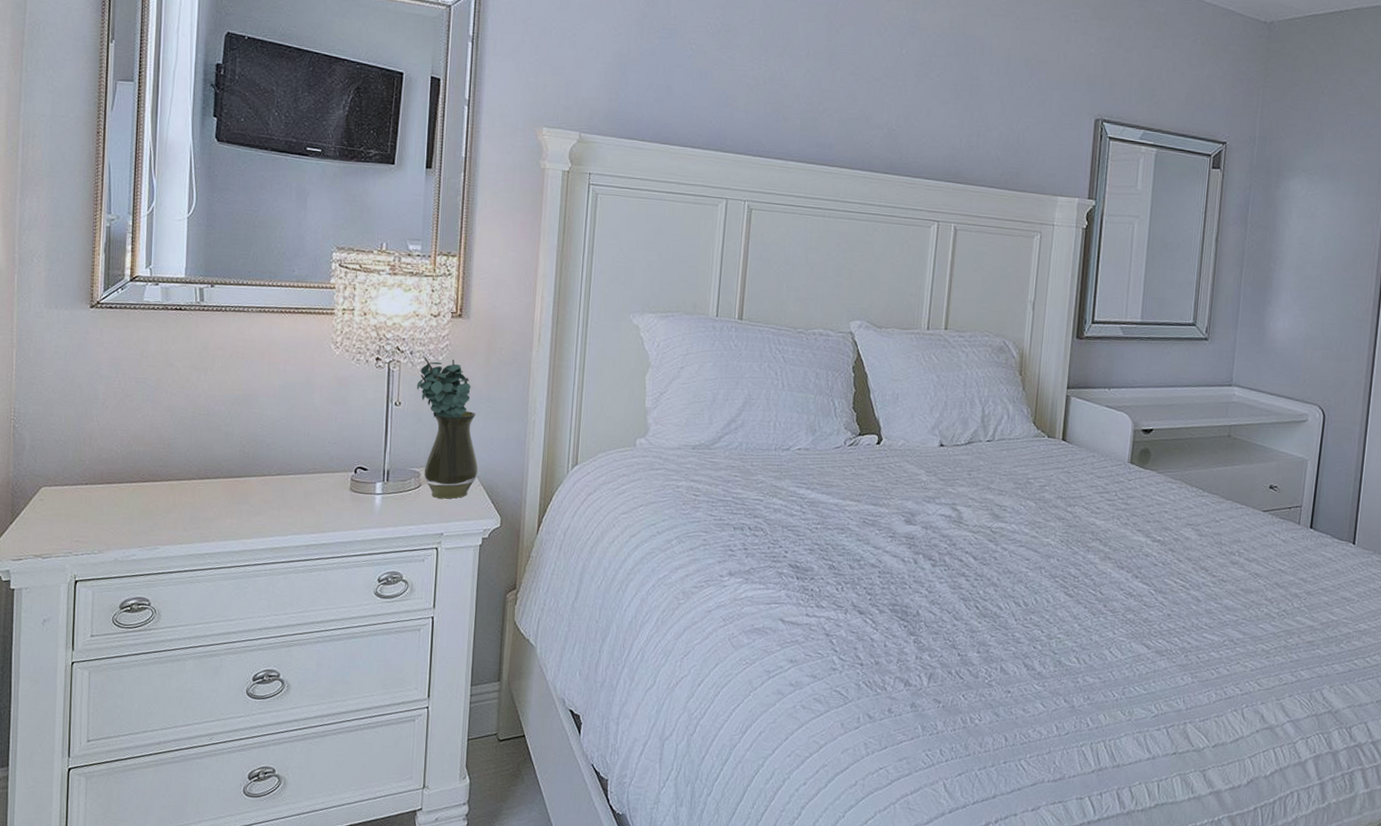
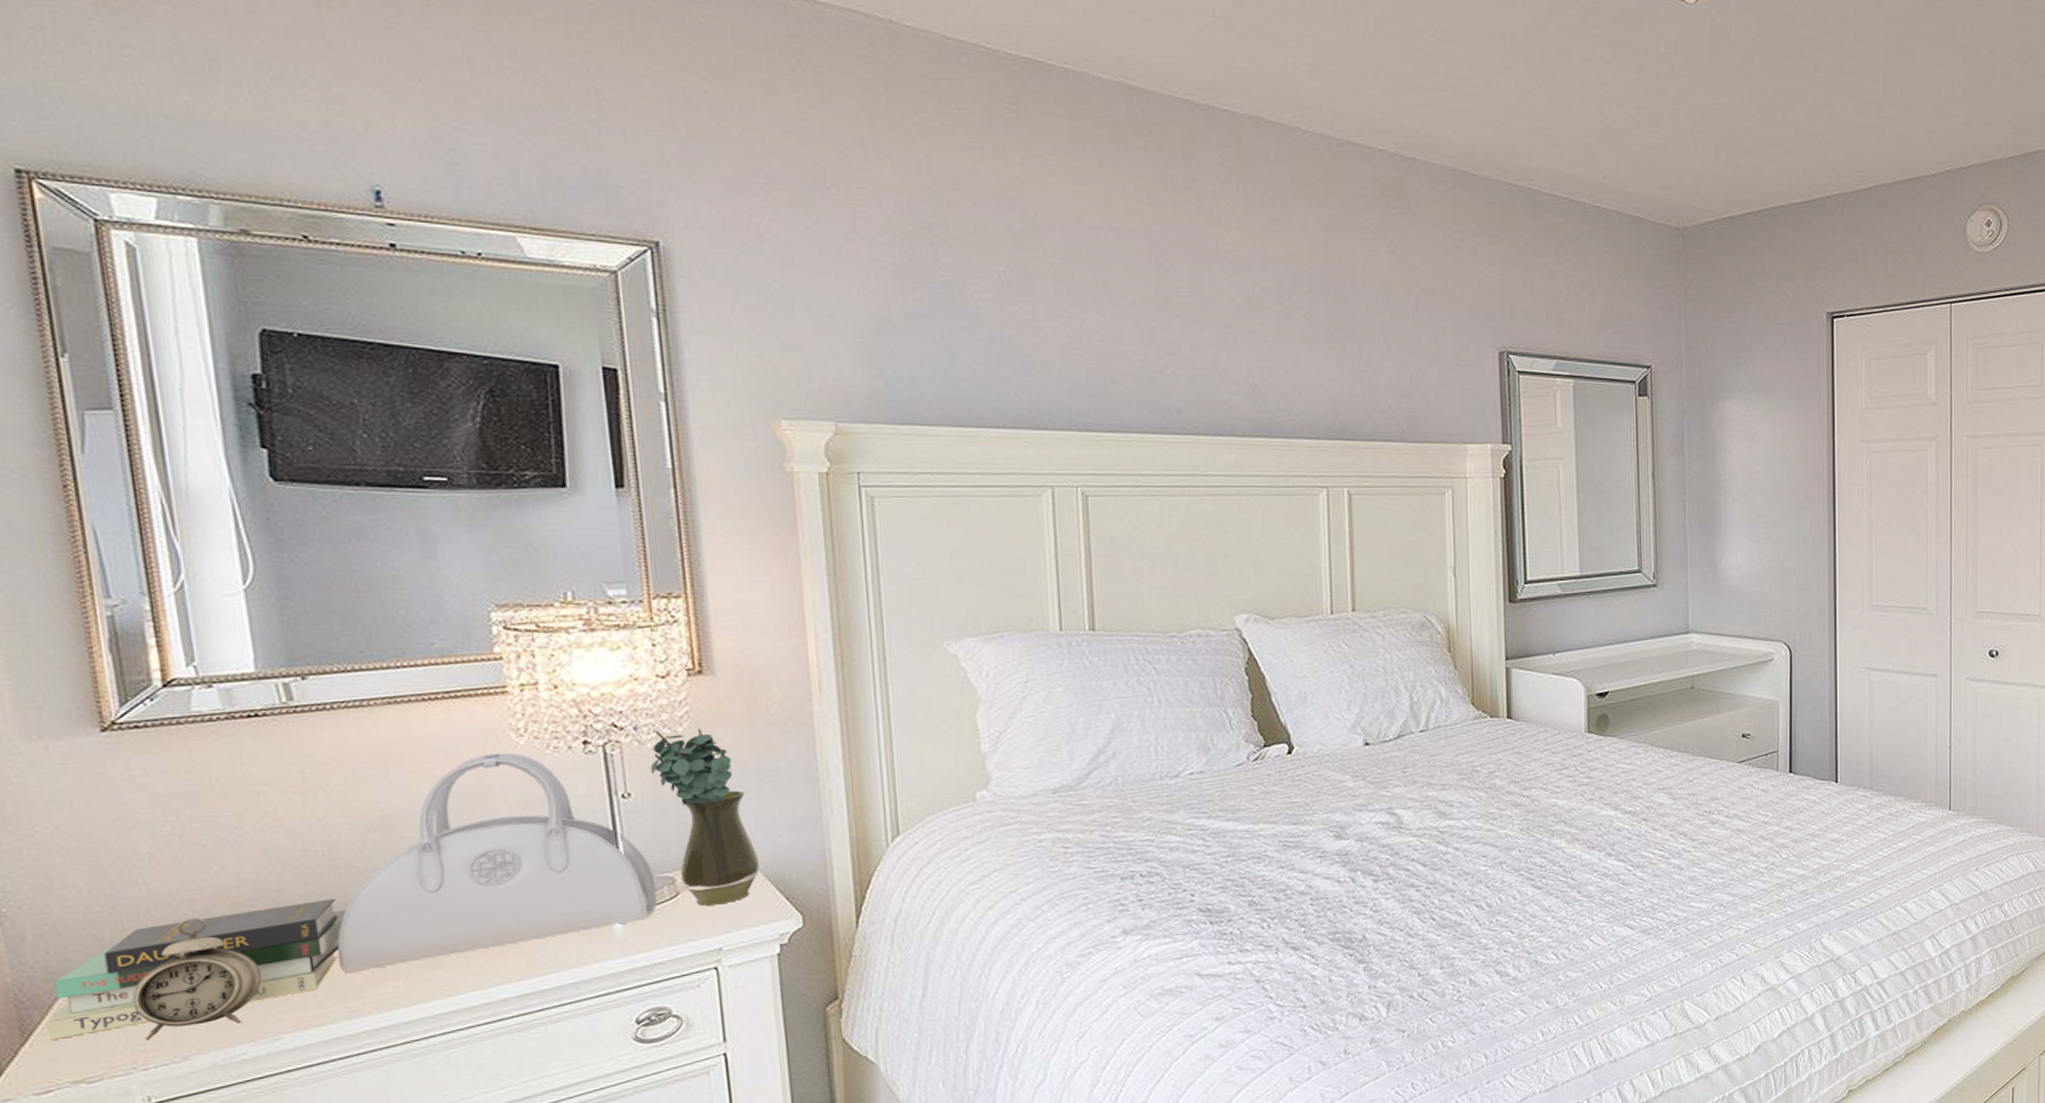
books: none [27,450,211,523] -> present [47,898,346,1040]
alarm clock: none [77,450,153,535] -> present [132,917,262,1041]
handbag: none [200,358,407,509] -> present [337,752,658,974]

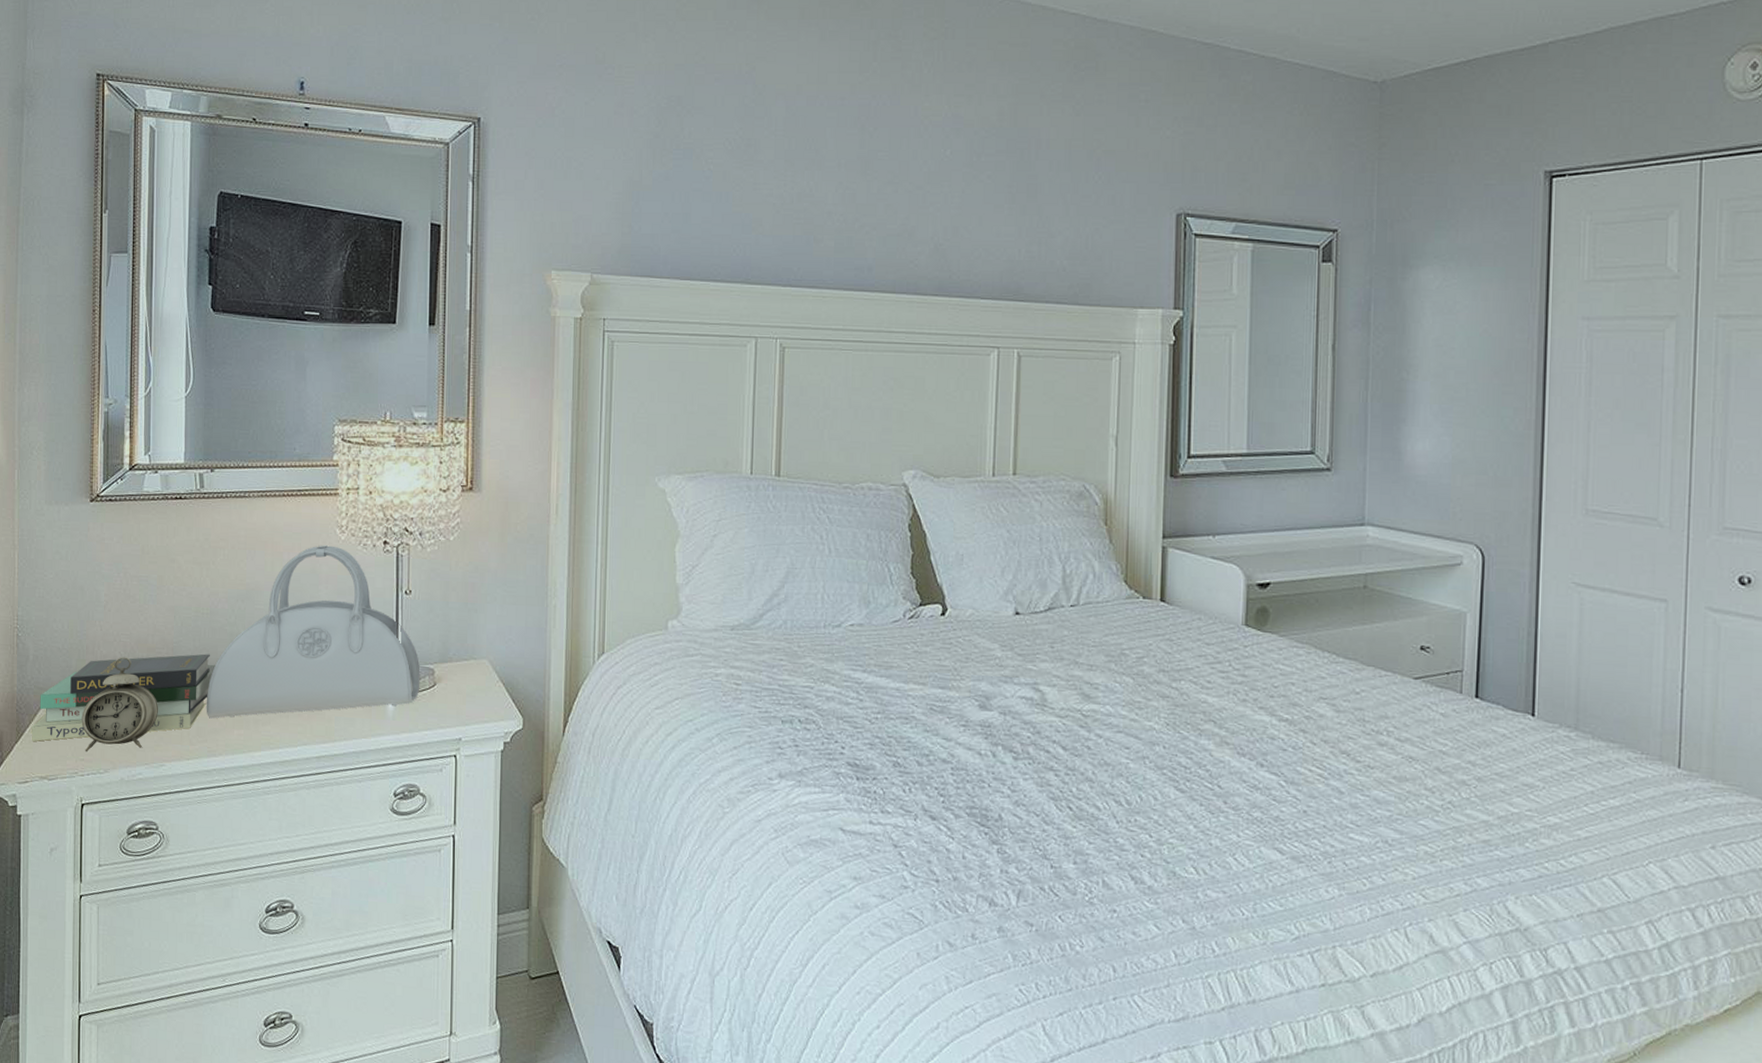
vase: present [650,729,760,906] -> none [427,538,497,699]

